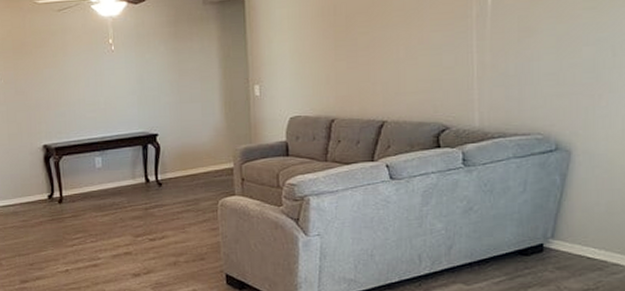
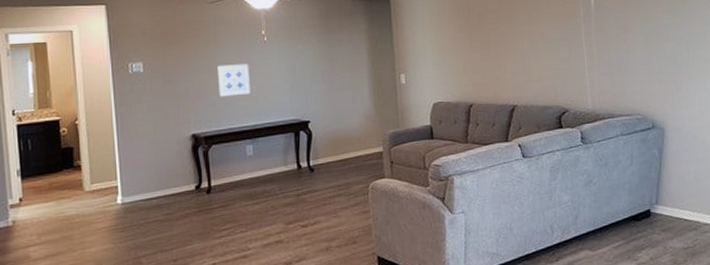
wall art: none [65,74,98,108] -> present [216,63,250,97]

